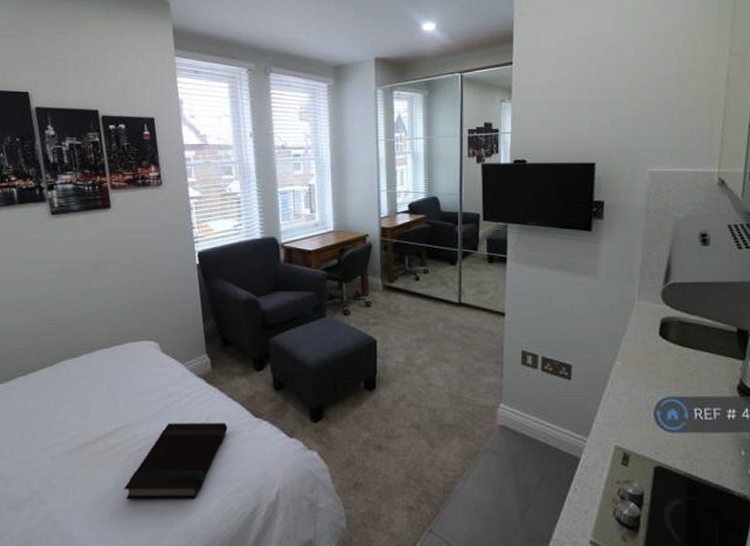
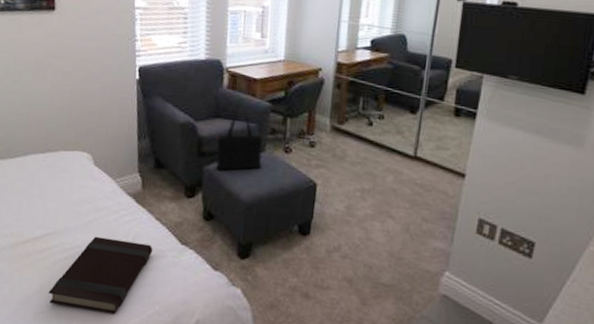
tote bag: none [279,275,324,341] -> present [215,103,263,171]

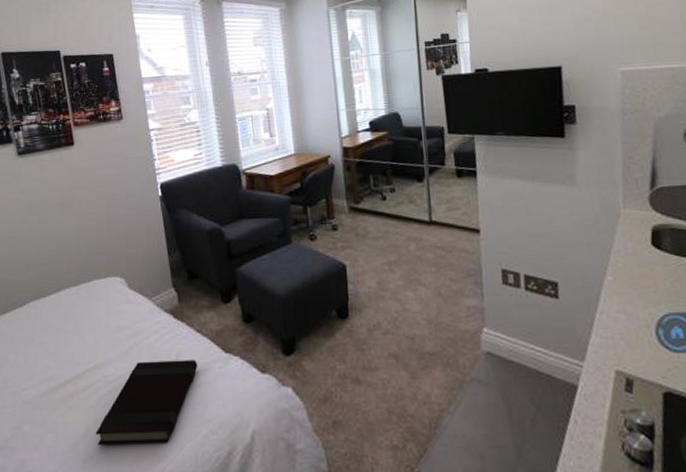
tote bag: present [215,103,263,171] -> none [244,201,291,271]

